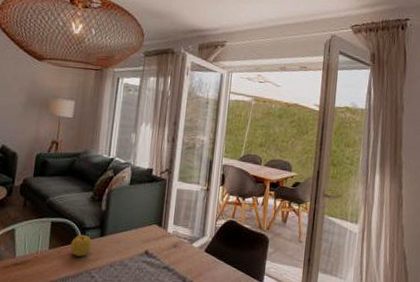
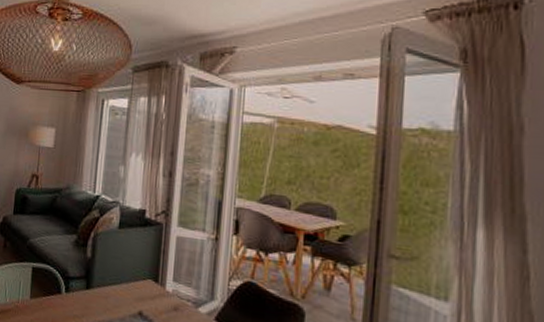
fruit: present [70,235,93,257] -> none [53,285,78,311]

